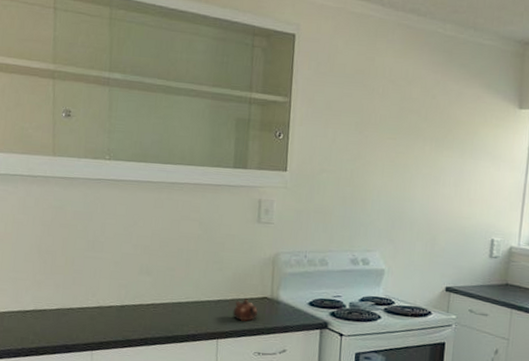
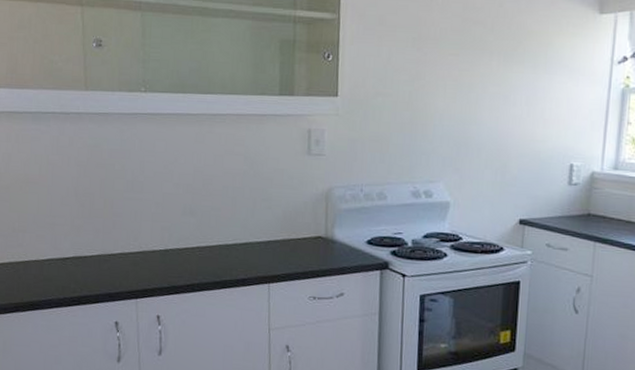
teapot: present [232,298,258,321] -> none [284,238,311,263]

